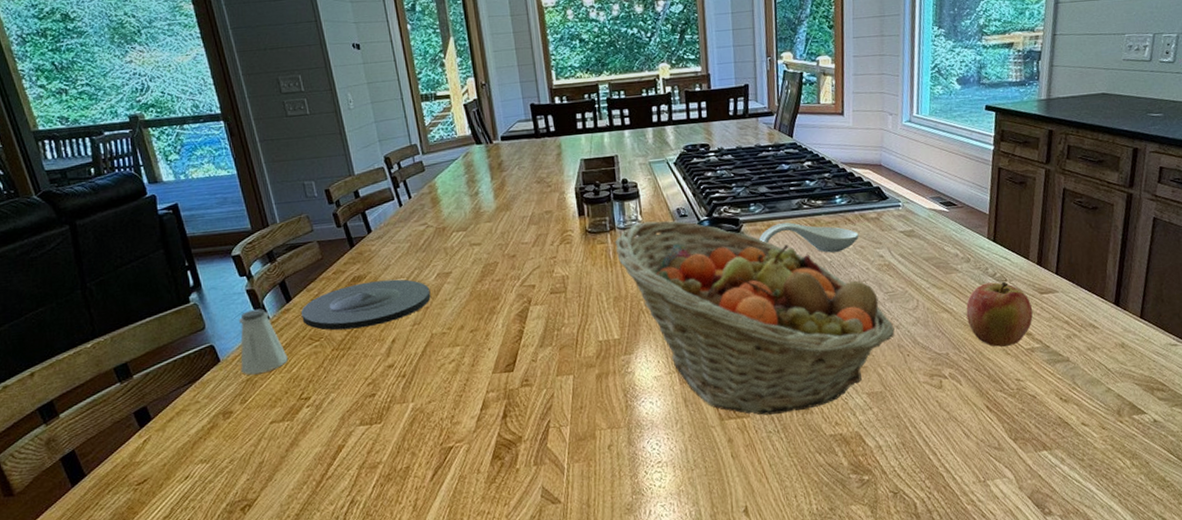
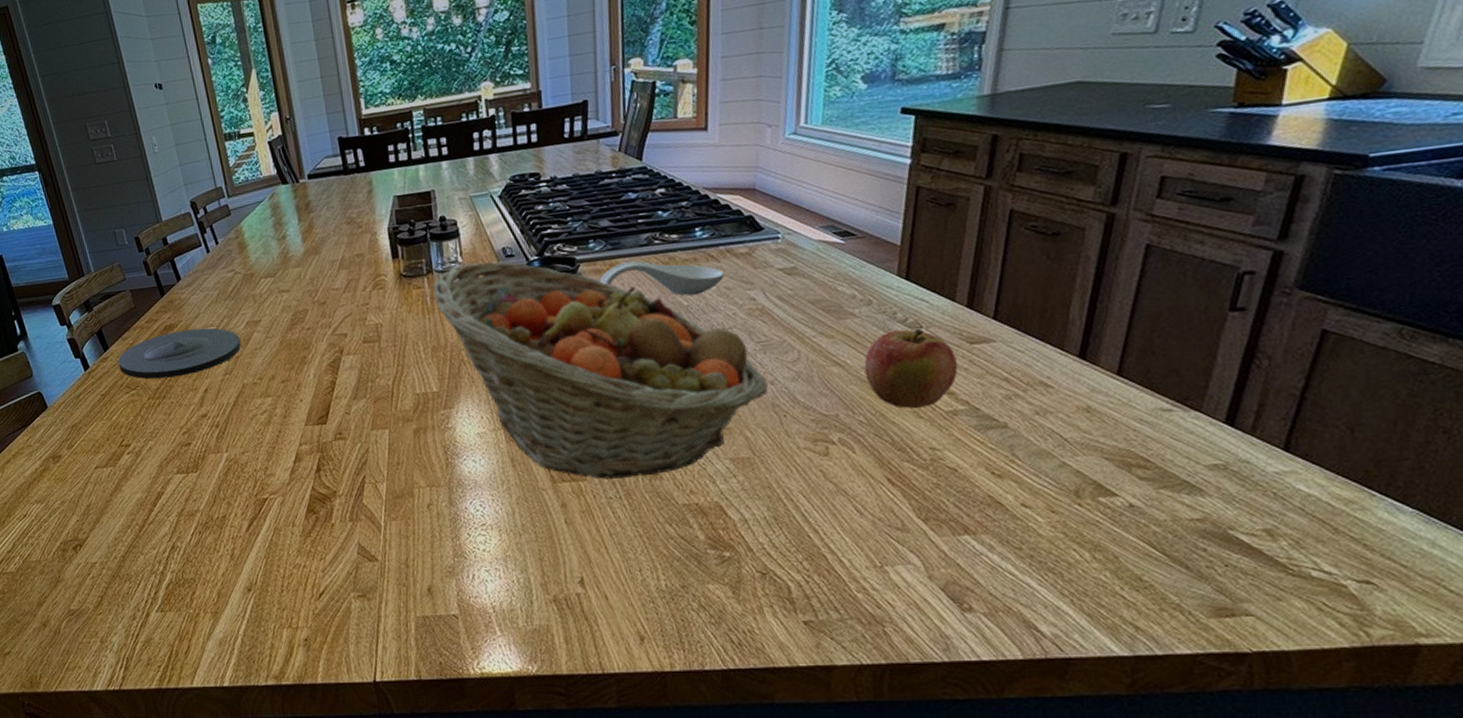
saltshaker: present [239,308,288,375] -> none [62,357,108,421]

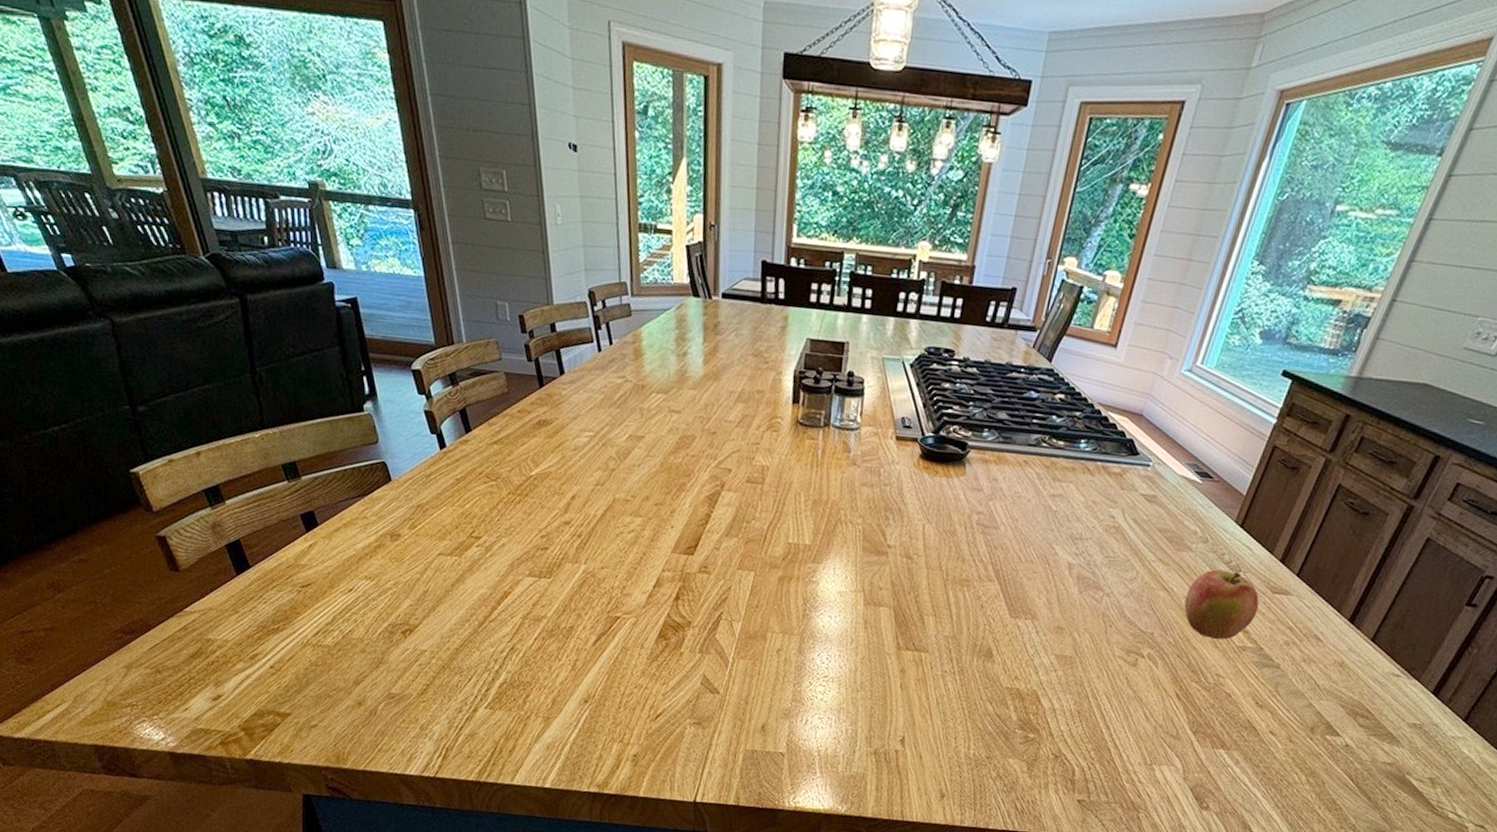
plate: present [117,327,241,380] -> none [479,428,619,477]
fruit basket: present [432,262,768,479] -> none [825,425,1104,658]
spoon rest: present [598,261,725,296] -> none [983,457,1095,502]

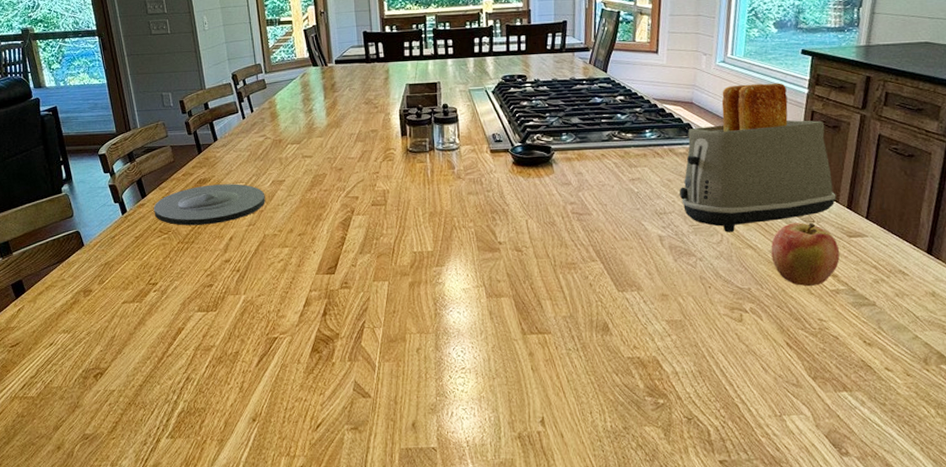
plate: none [479,428,619,477] -> present [153,183,265,226]
toaster: none [1102,401,1283,571] -> present [680,82,837,233]

